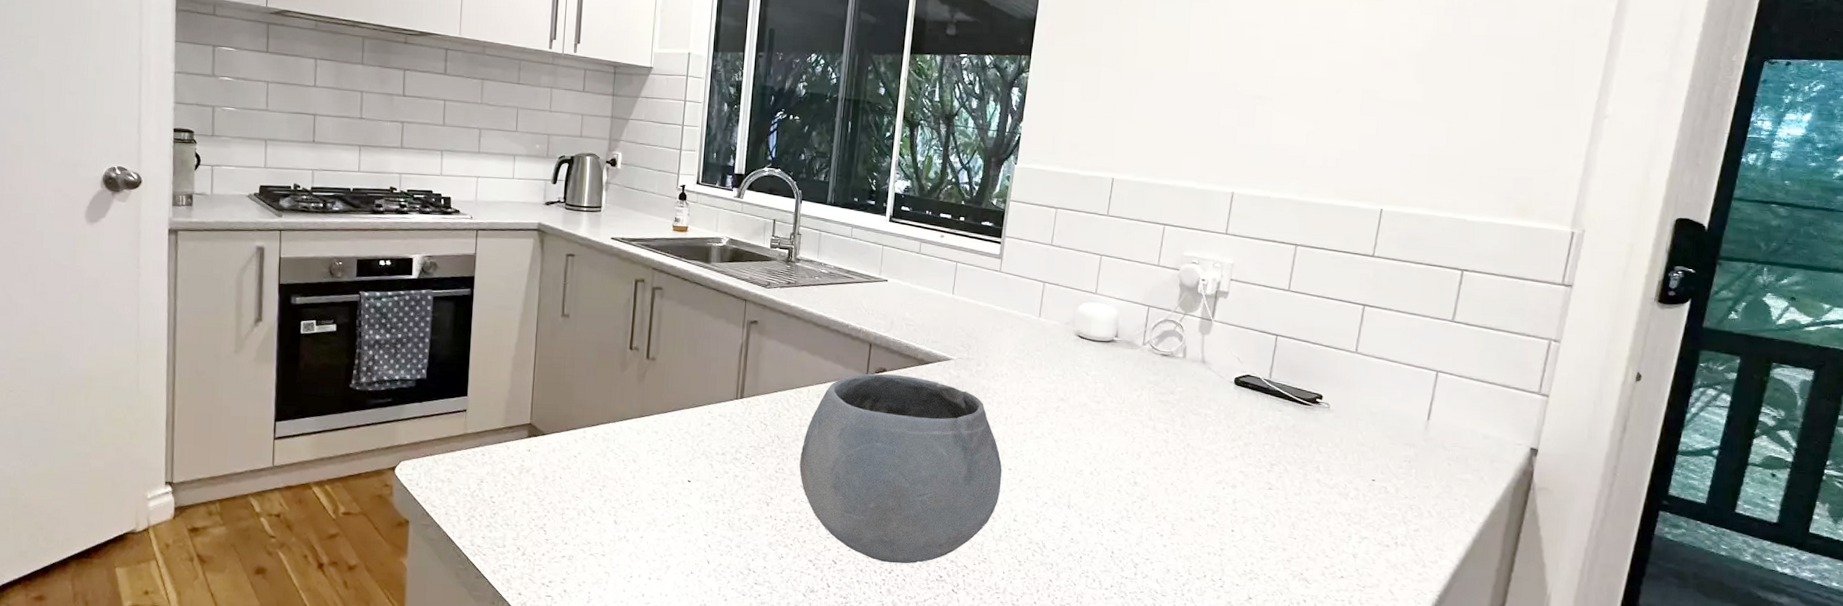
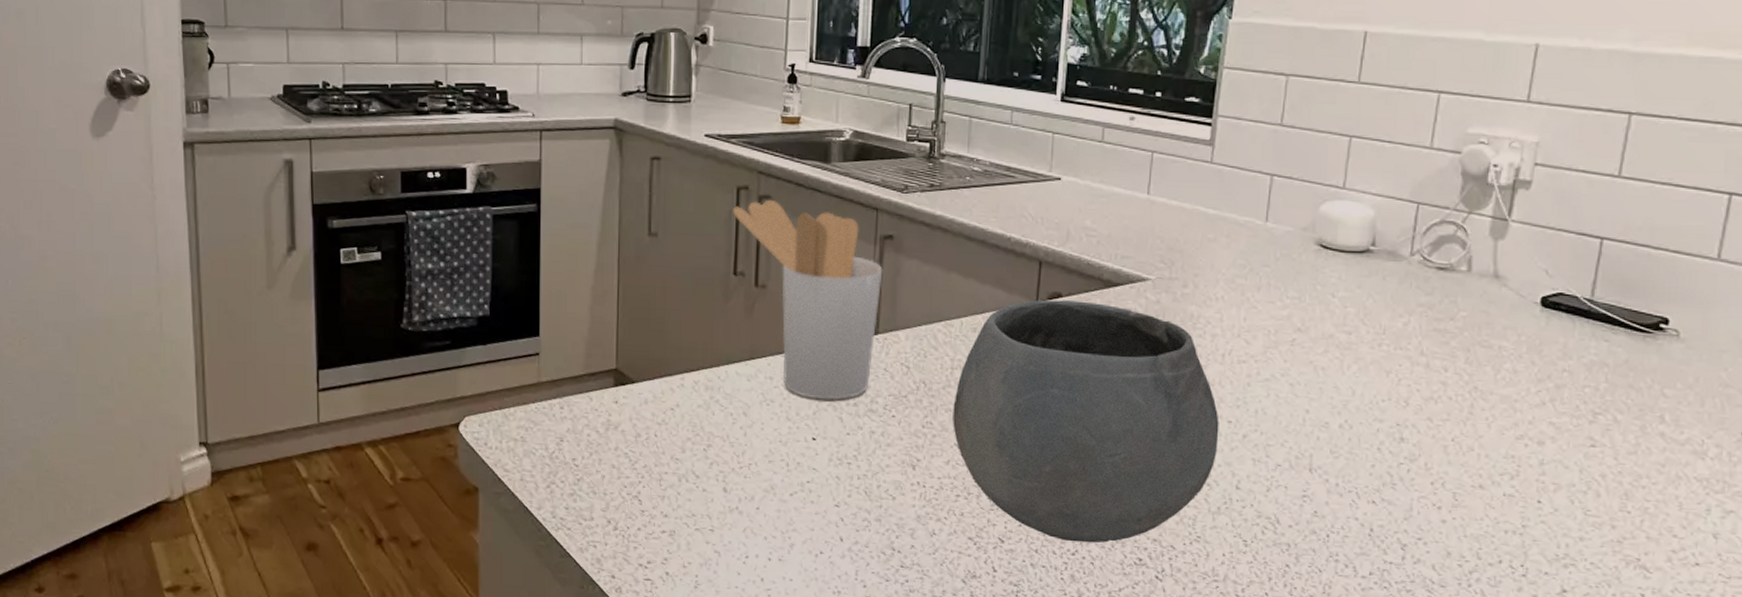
utensil holder: none [631,290,749,450] -> present [733,199,883,400]

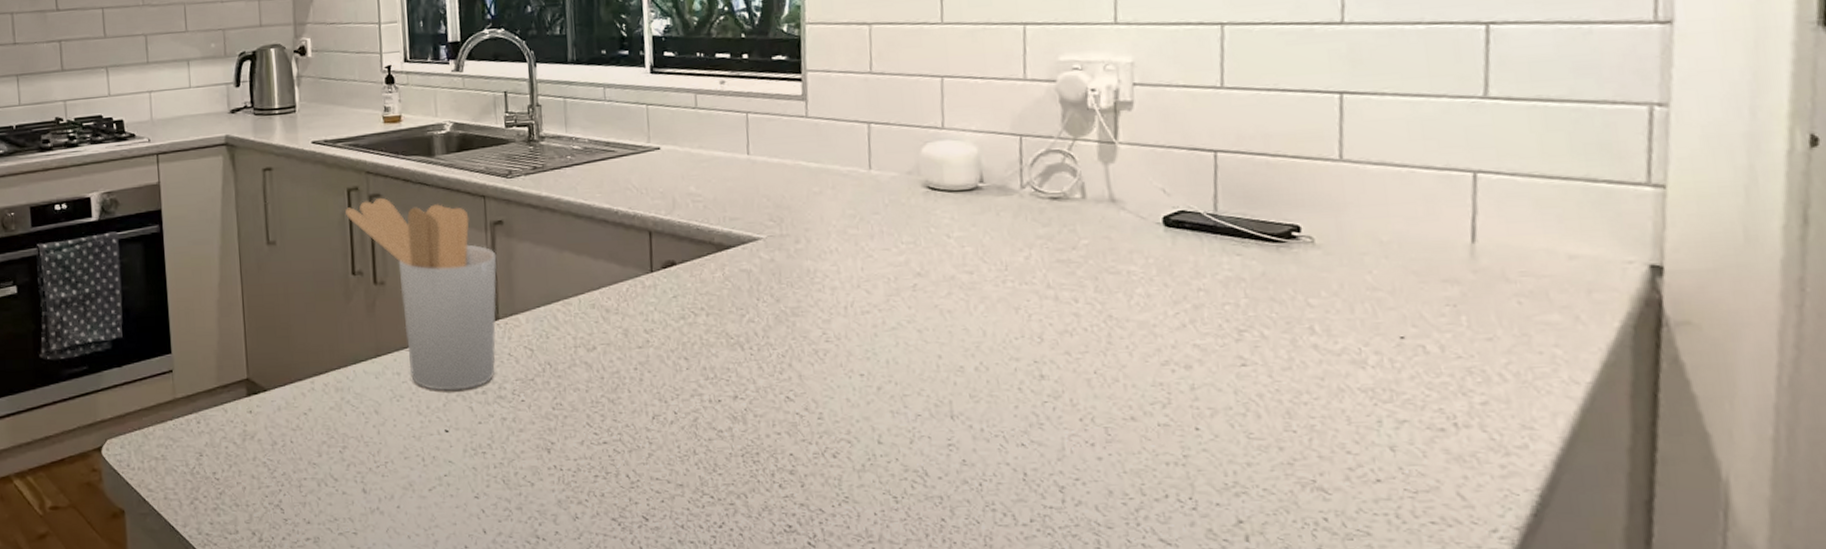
bowl: present [953,299,1219,543] -> none [581,267,854,514]

